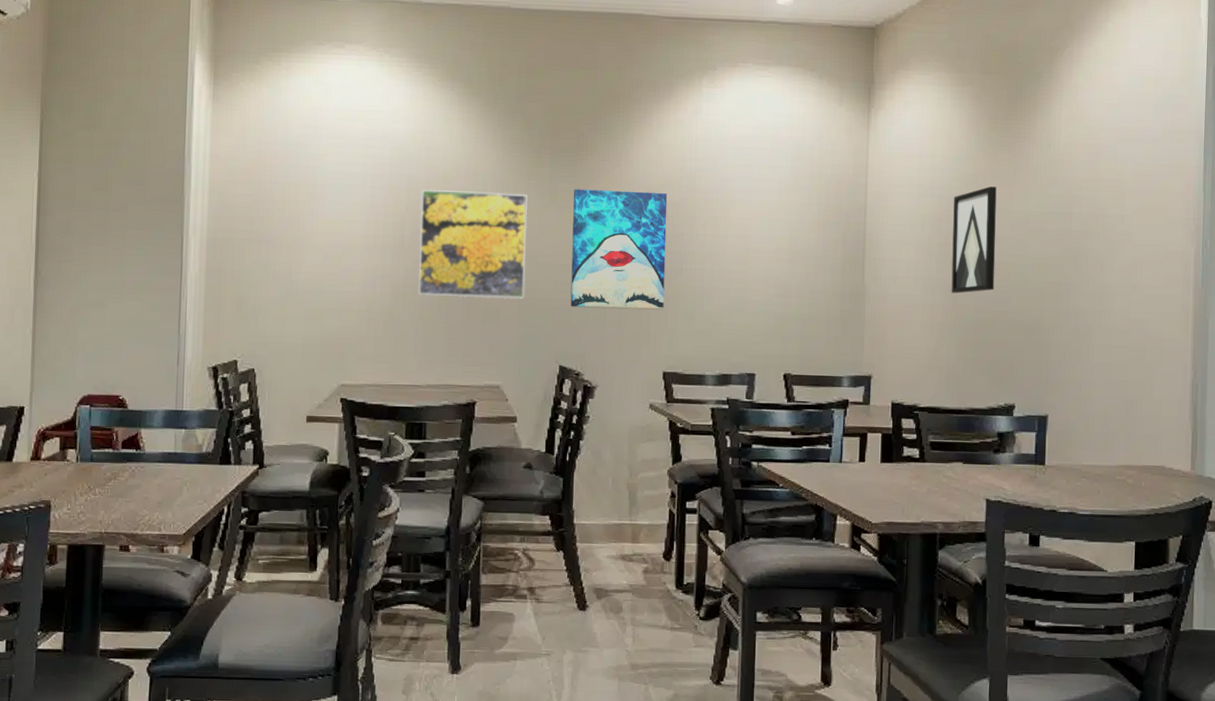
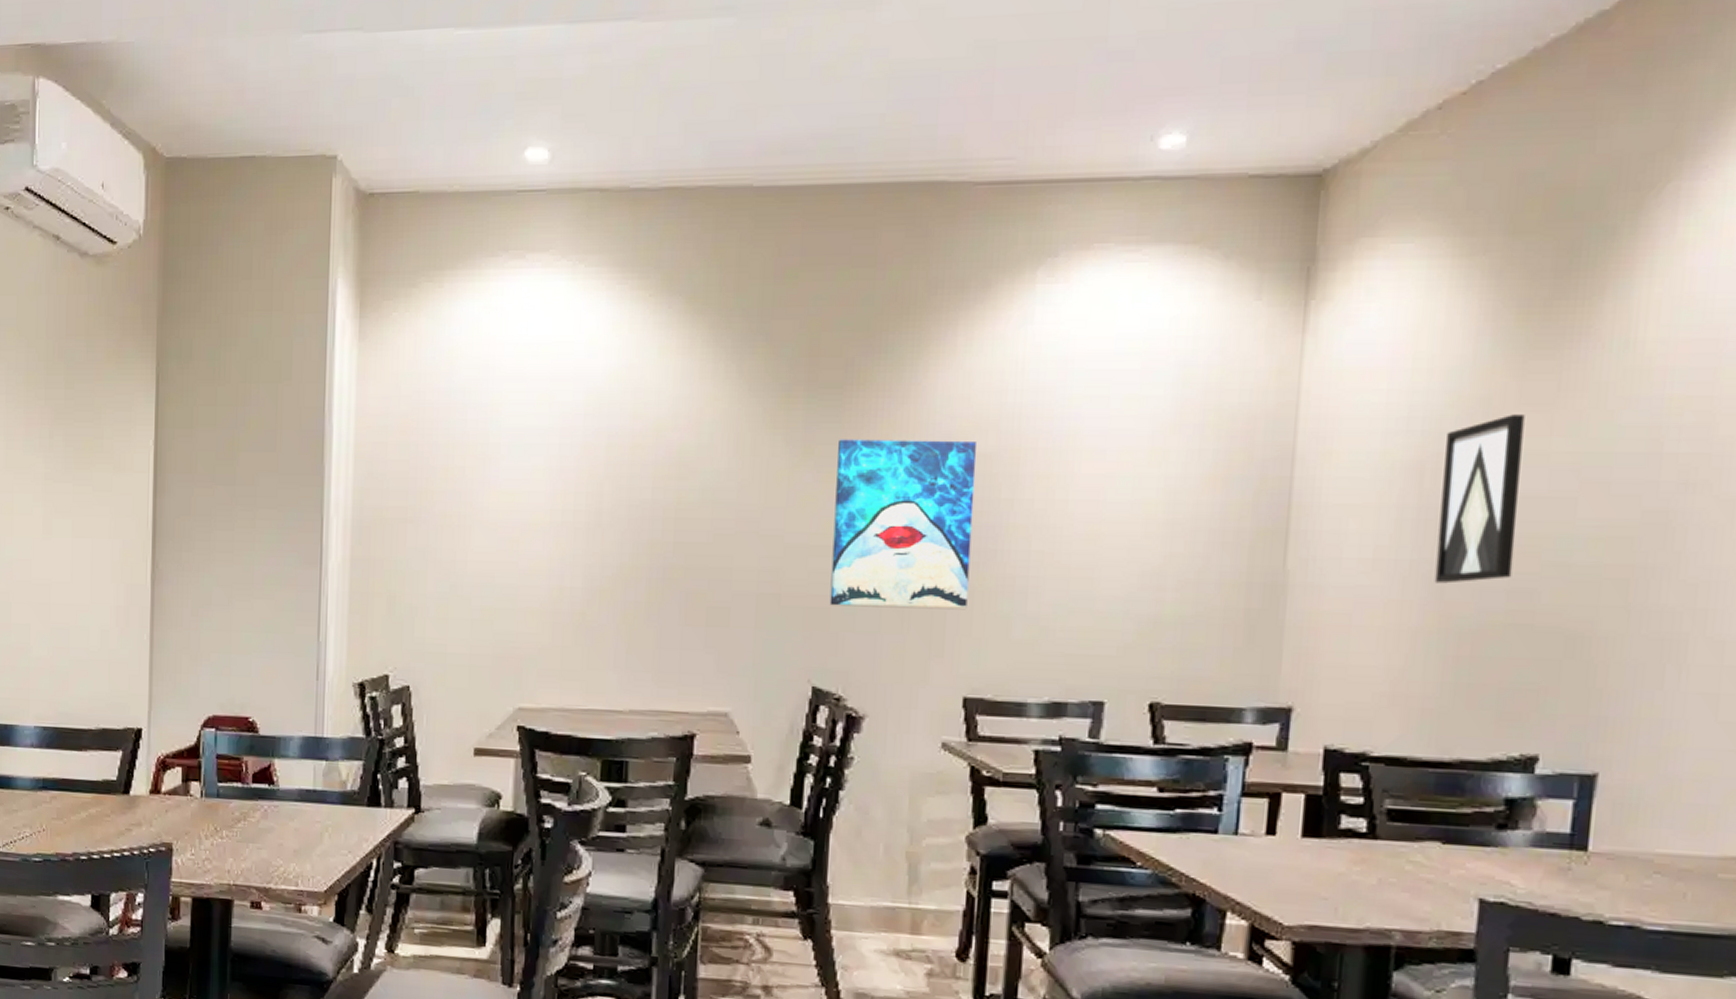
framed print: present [417,189,528,300] -> none [619,445,772,596]

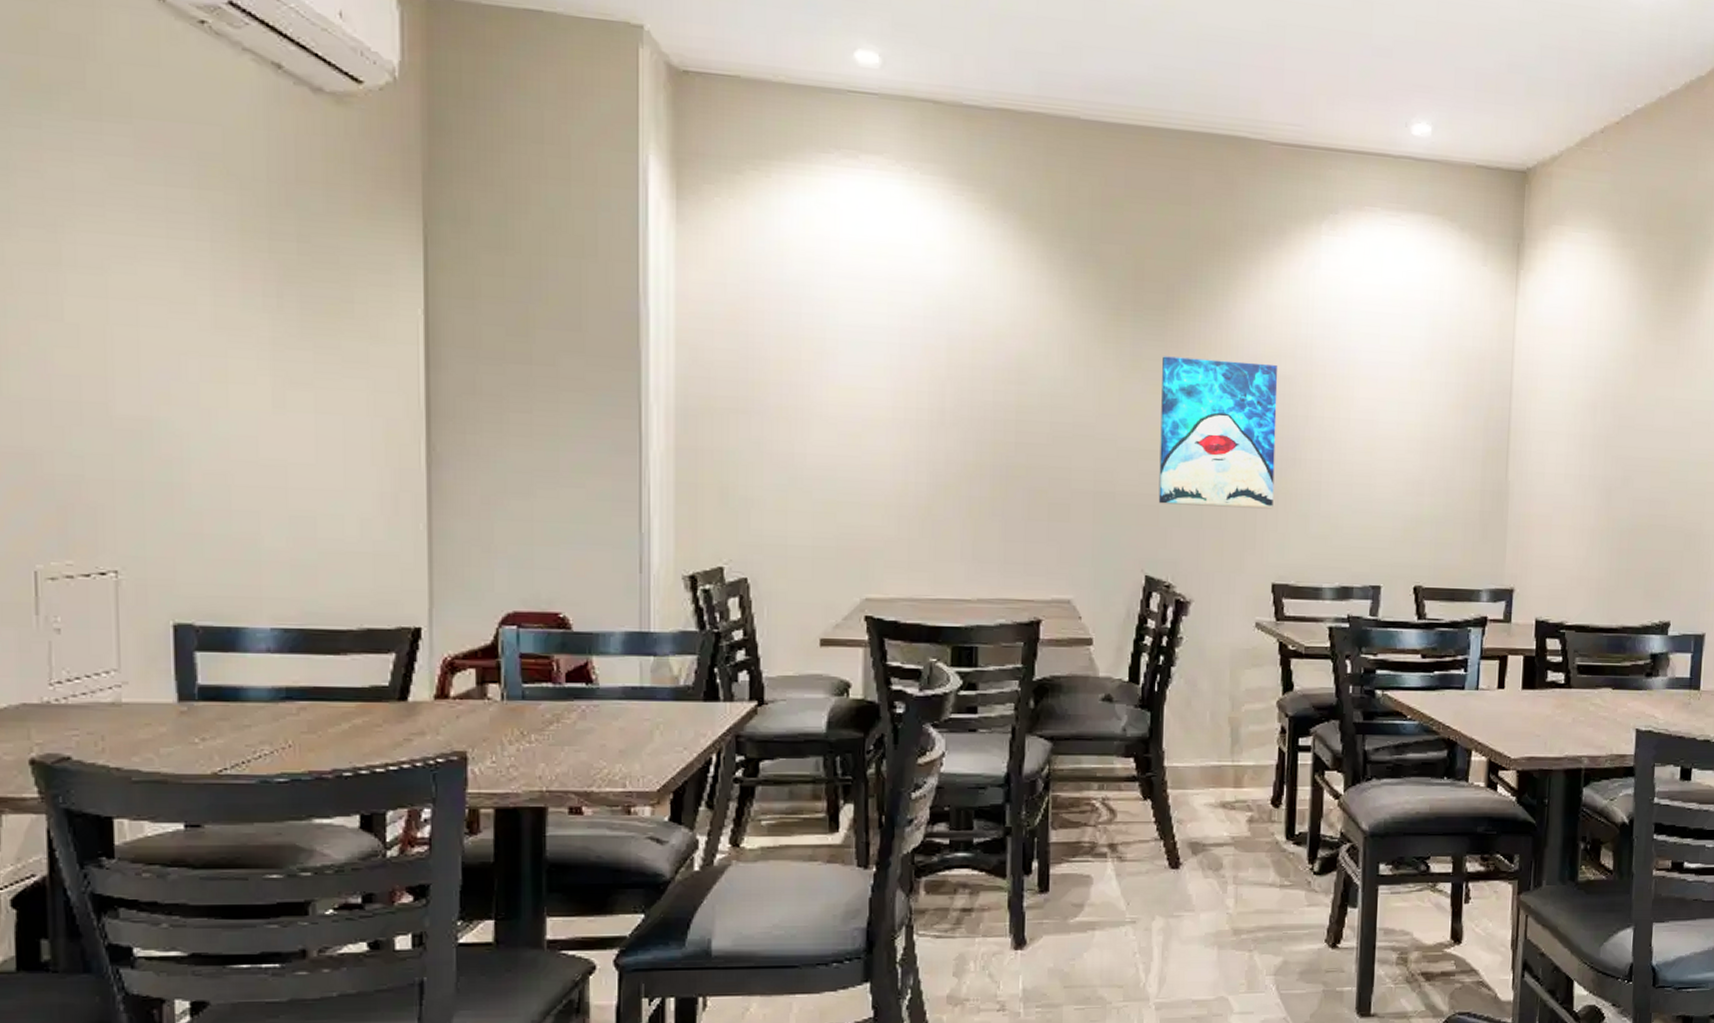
wall art: present [1434,415,1525,584] -> none [1604,369,1658,494]

